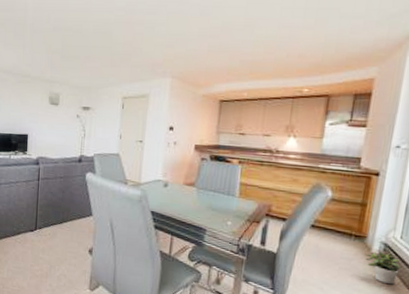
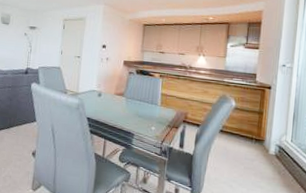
potted plant: present [365,252,401,285] -> none [264,153,294,182]

